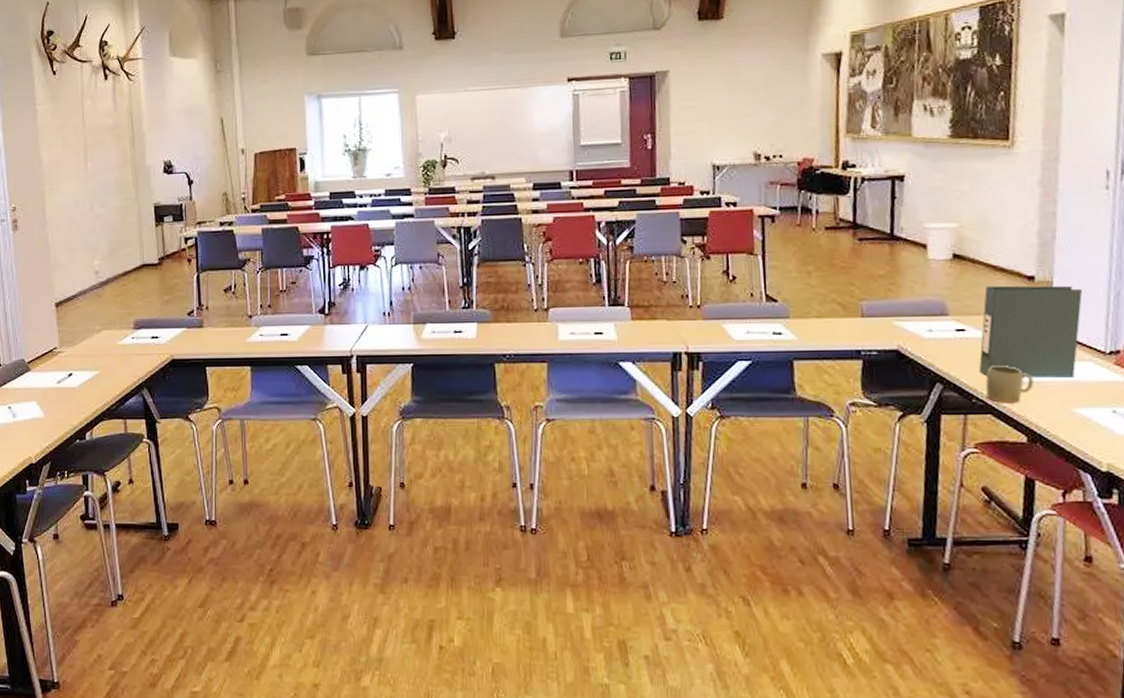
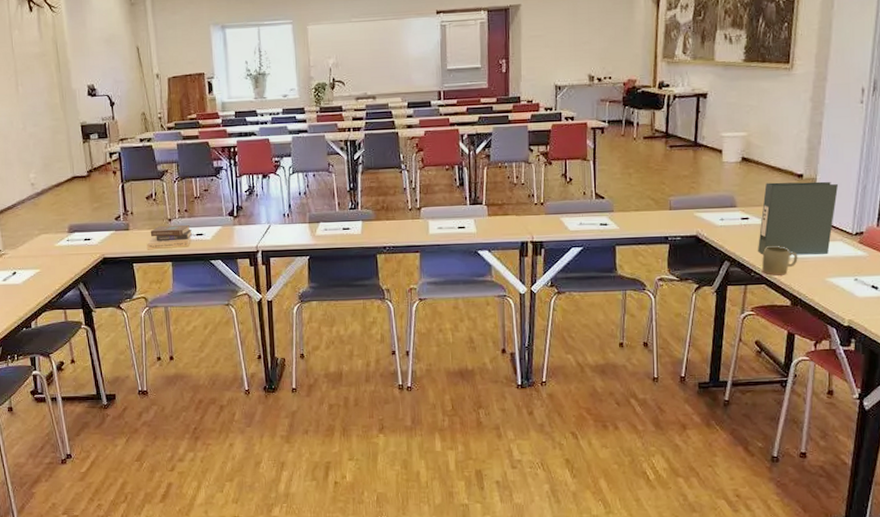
books: none [222,322,276,352] -> present [146,224,192,250]

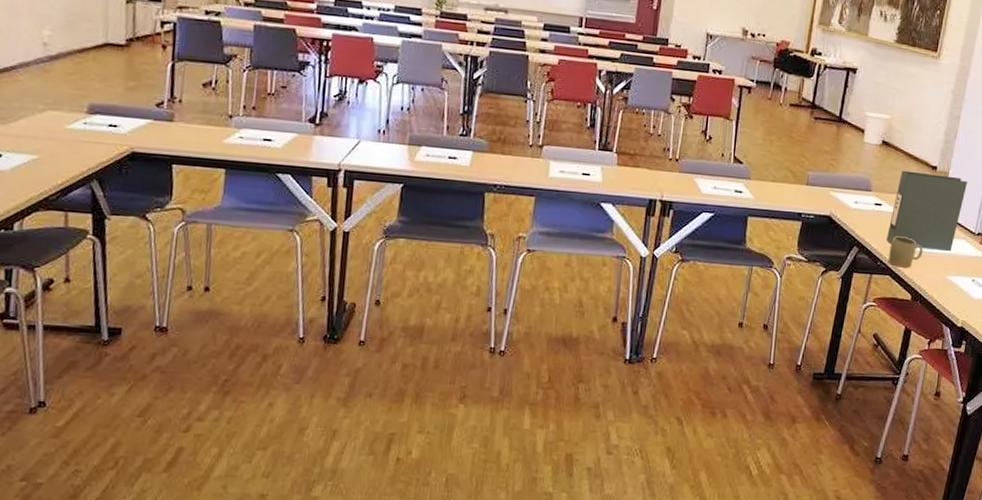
books: present [146,224,192,250] -> none [193,121,258,153]

